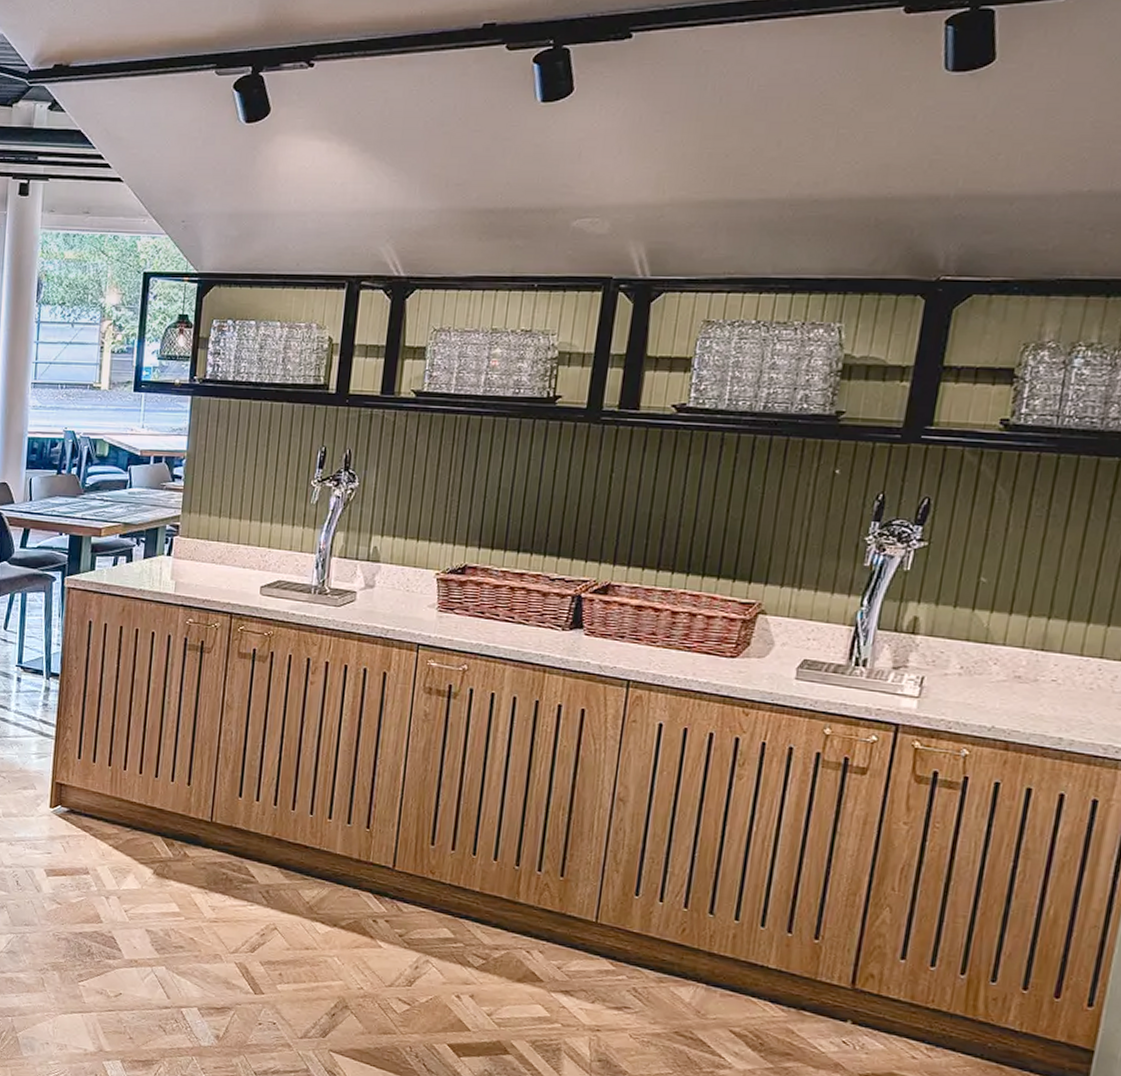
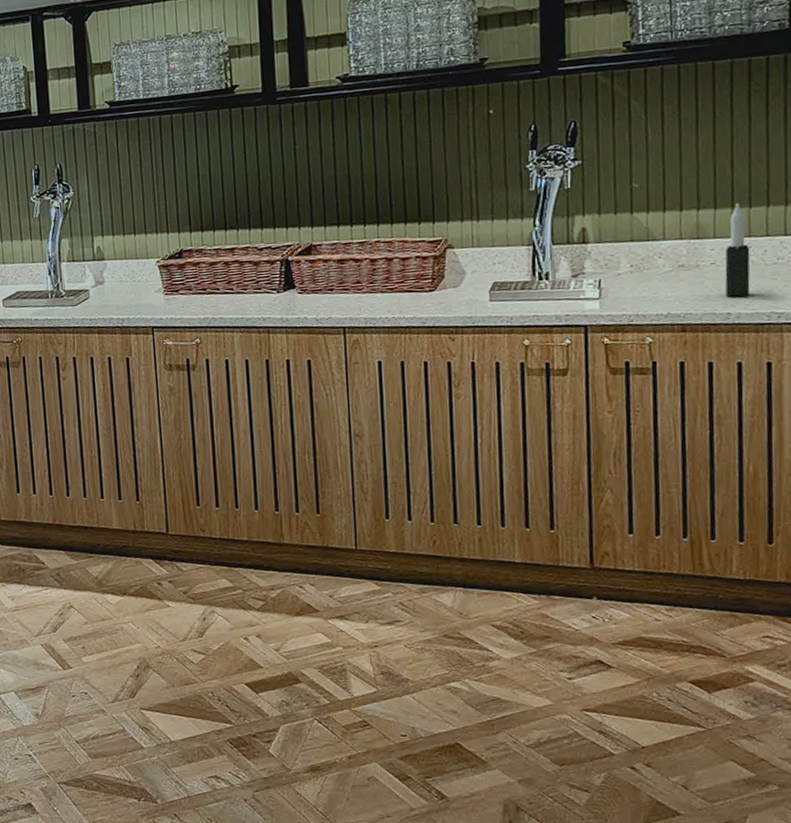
candle: none [1061,619,1101,723] -> present [725,203,750,297]

